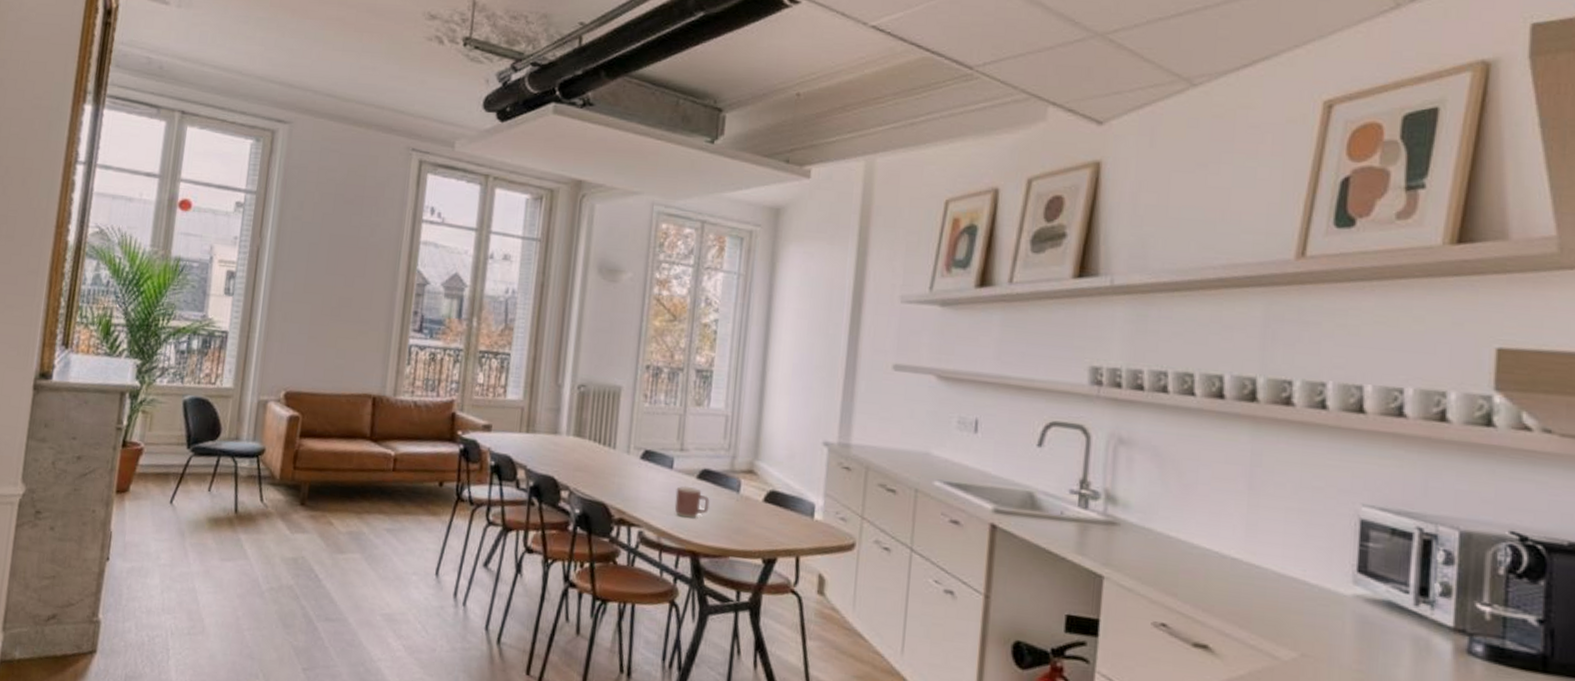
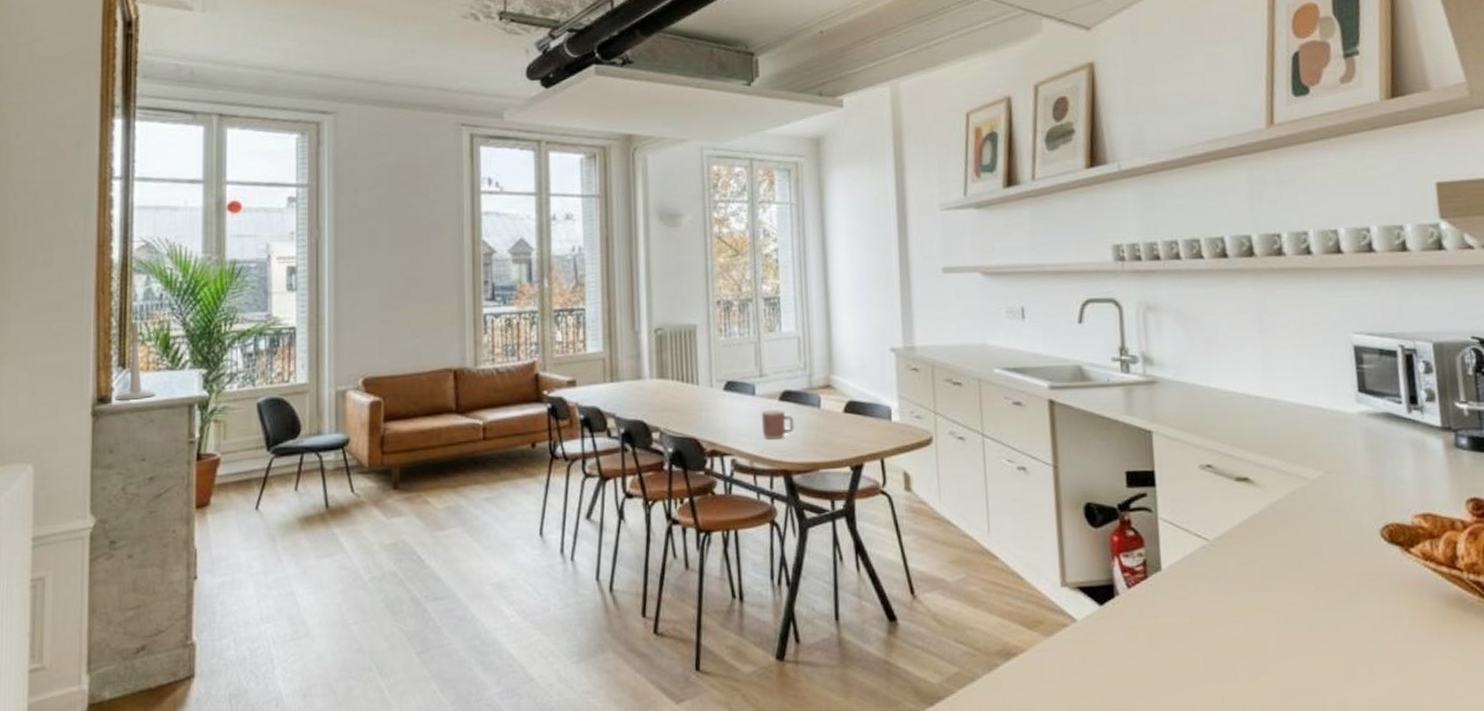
candlestick: none [55,306,93,380] -> present [114,323,156,400]

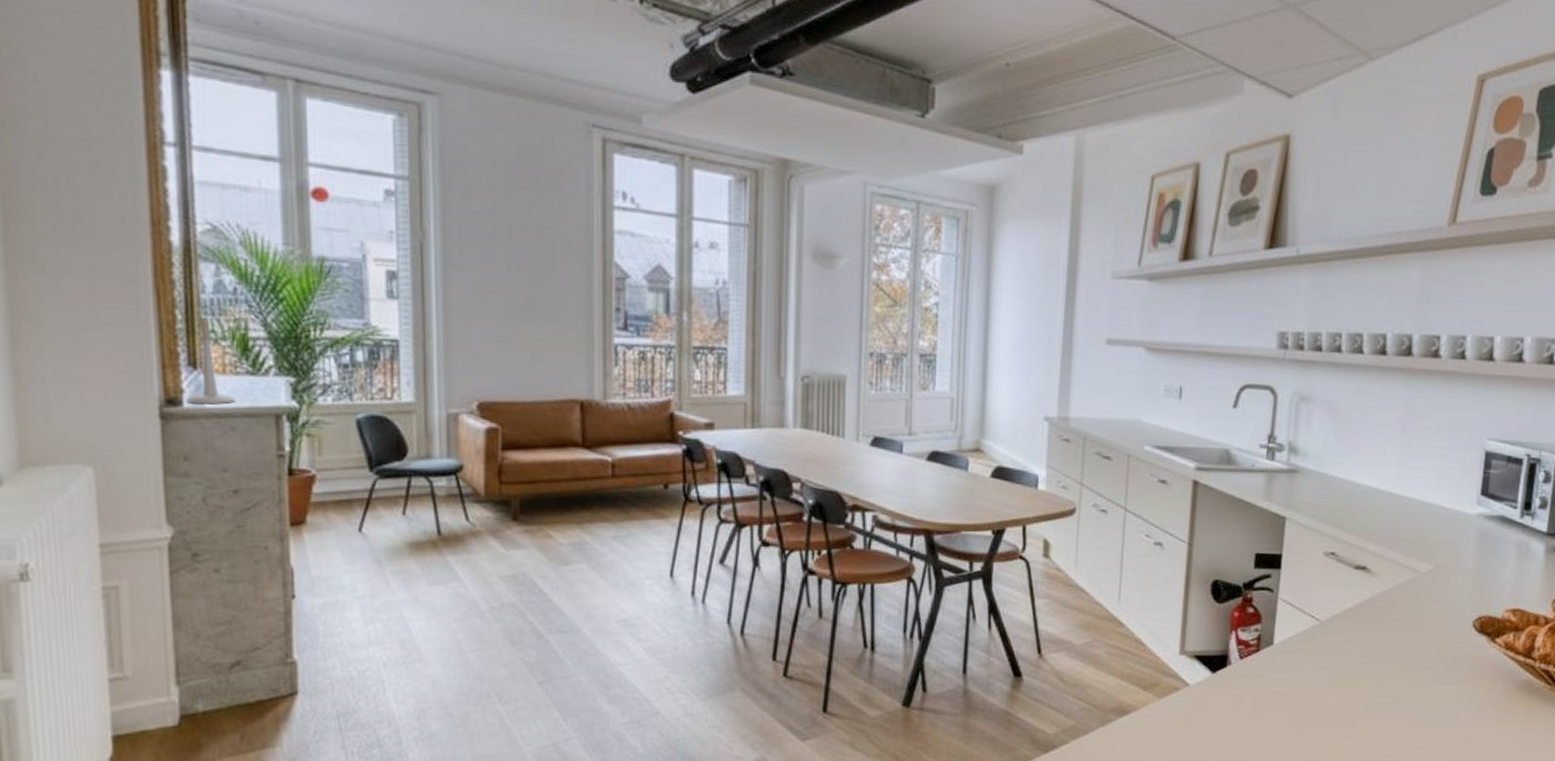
mug: present [761,409,794,439] -> none [906,468,940,499]

